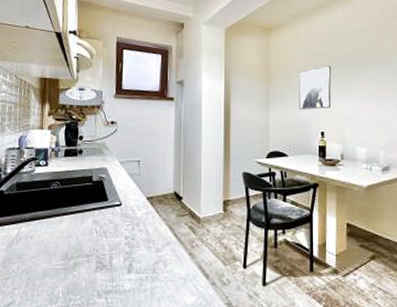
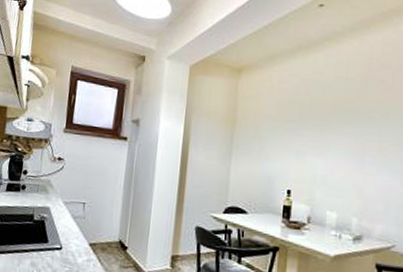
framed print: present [299,66,331,109] -> none [265,116,305,164]

